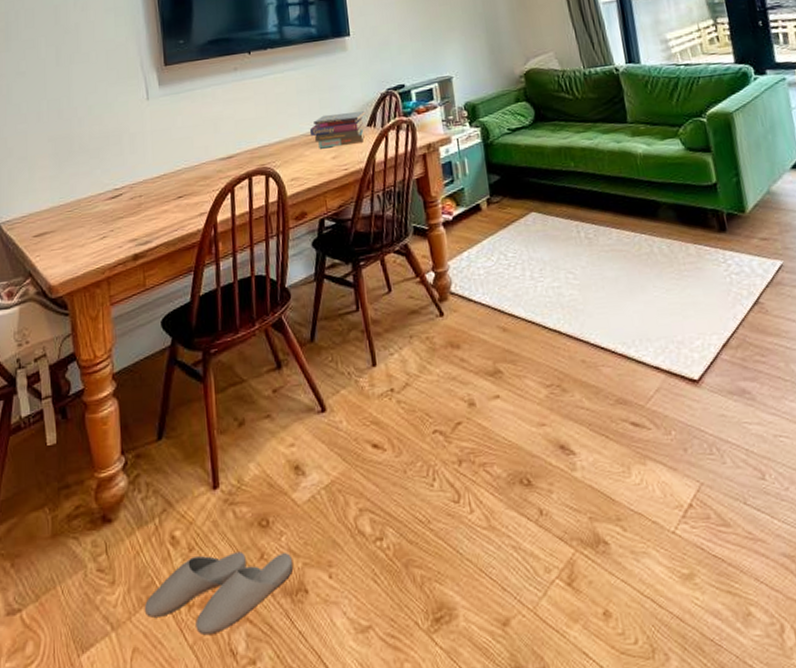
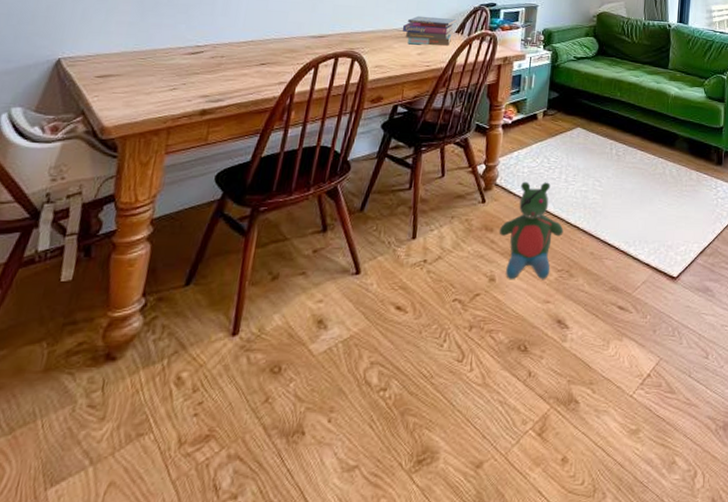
slippers: present [144,551,294,636] -> none [130,395,297,472]
stuffed animal: none [466,282,543,402] -> present [499,181,564,279]

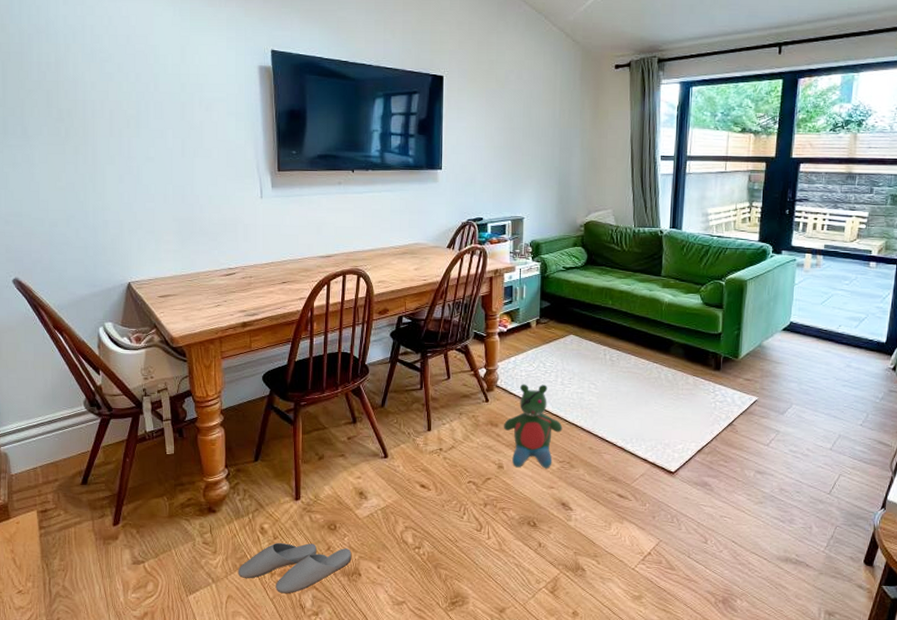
slippers: none [130,395,297,472] -> present [238,543,352,594]
books: present [402,15,457,46] -> none [398,233,447,261]

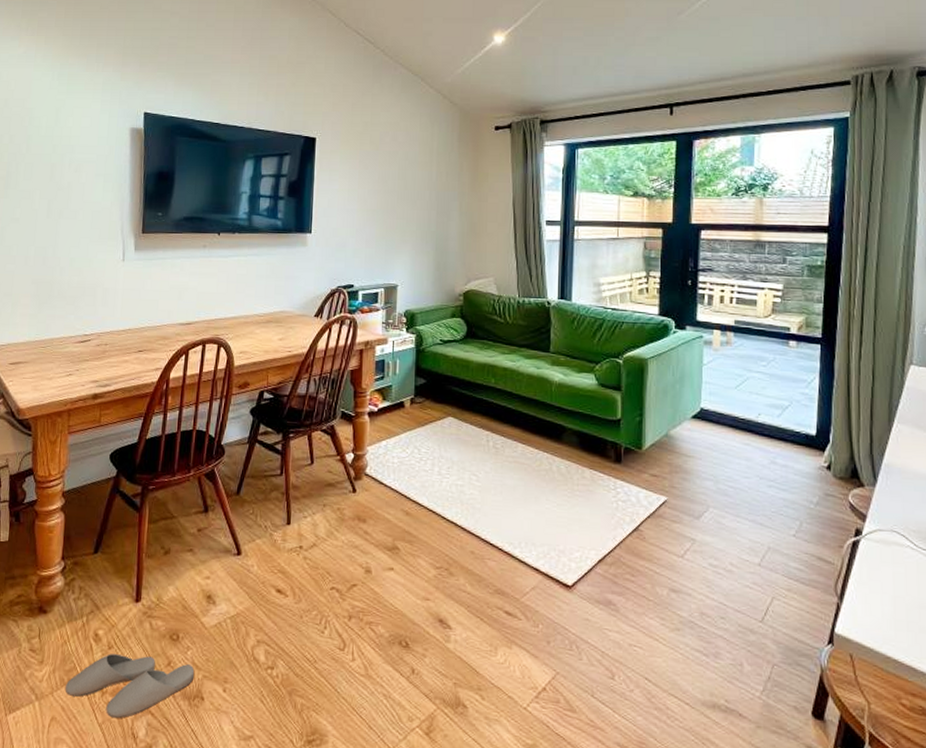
stuffed animal: present [503,384,563,468] -> none [372,472,440,575]

